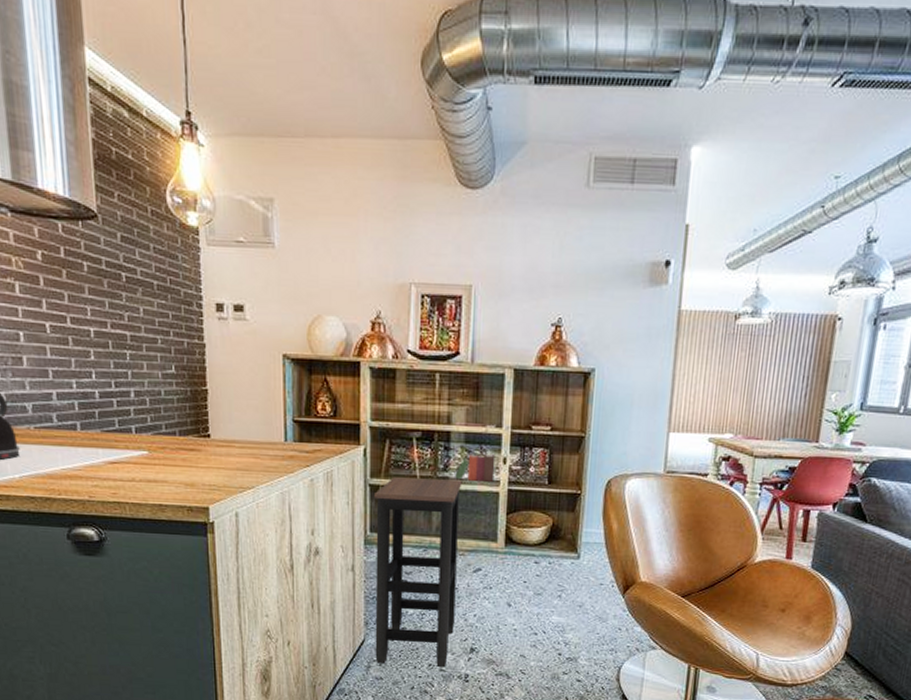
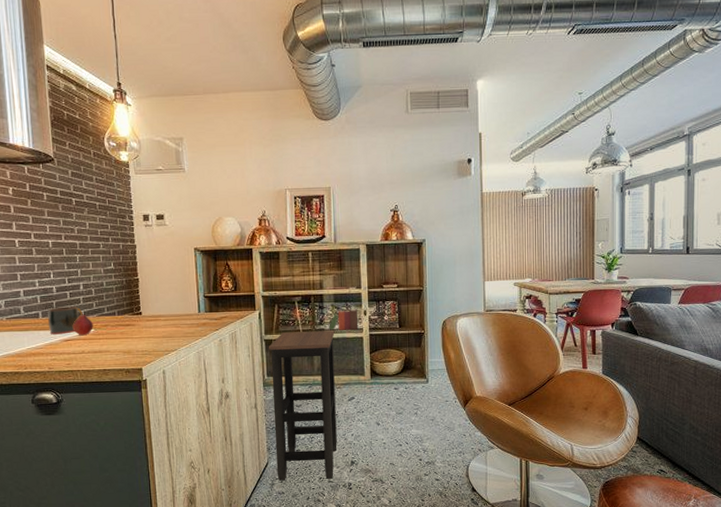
mug: none [87,418,132,454] -> present [47,306,82,335]
fruit: none [119,421,147,459] -> present [72,307,93,336]

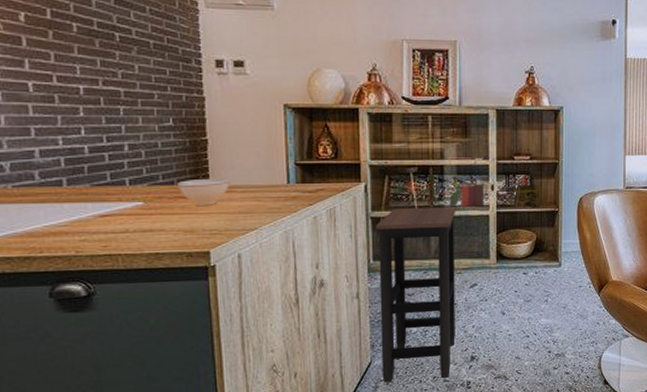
mug: present [47,306,82,335] -> none [74,172,126,208]
fruit: present [72,307,93,336] -> none [111,174,142,210]
bowl: none [118,309,156,333] -> present [177,178,231,207]
decorative box: none [384,310,407,330] -> present [513,185,539,207]

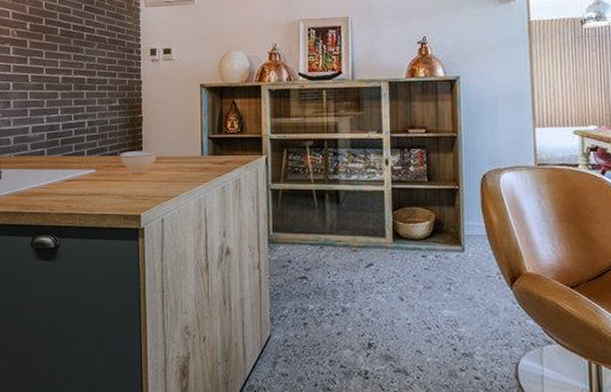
bar stool: present [375,207,456,383] -> none [275,181,352,363]
books: present [450,182,484,208] -> none [344,156,379,183]
decorative box: present [513,185,539,207] -> none [409,160,437,183]

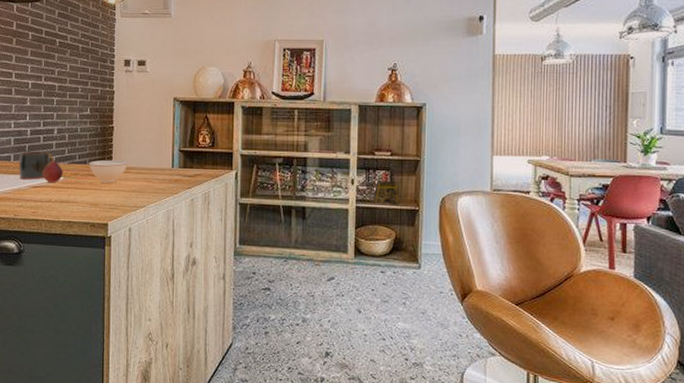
mug: none [52,144,85,174] -> present [18,151,53,180]
fruit: none [75,146,95,176] -> present [42,153,63,183]
decorative box: none [409,160,437,183] -> present [373,181,399,204]

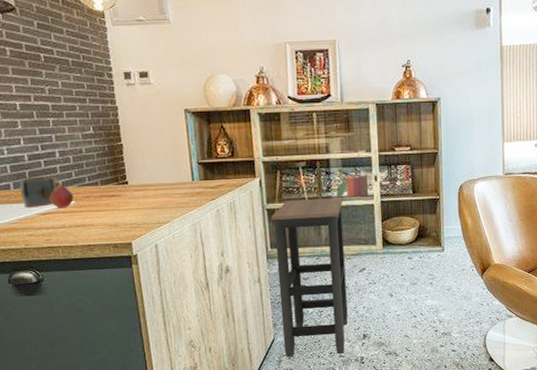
bowl: present [89,159,128,184] -> none [101,178,144,204]
bar stool: none [241,197,317,370] -> present [271,198,348,357]
books: none [311,175,345,201] -> present [337,173,368,198]
decorative box: present [373,181,399,204] -> none [396,174,421,196]

